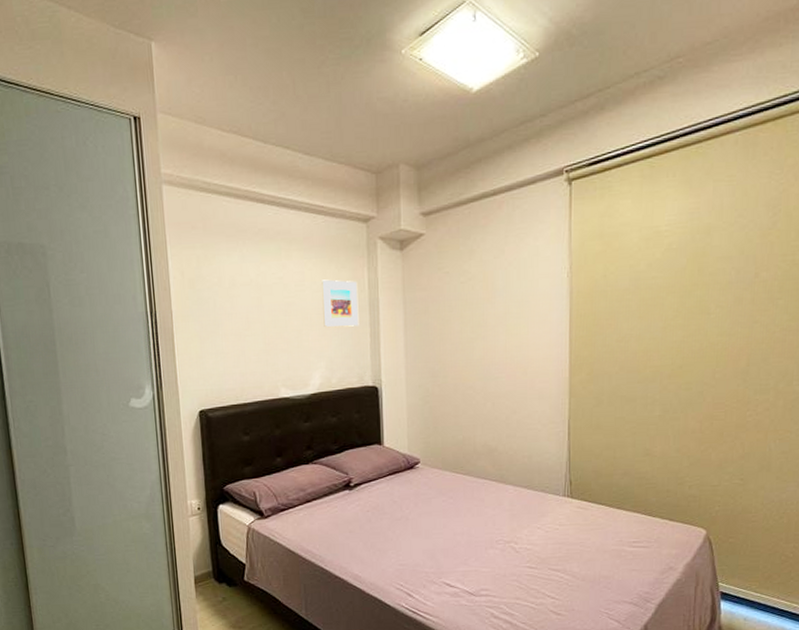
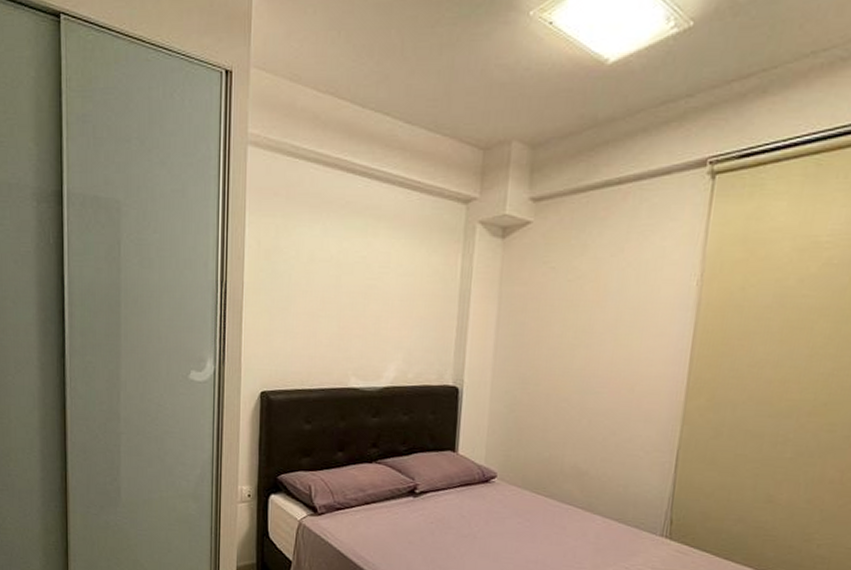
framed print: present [322,279,359,328] -> none [406,263,449,318]

